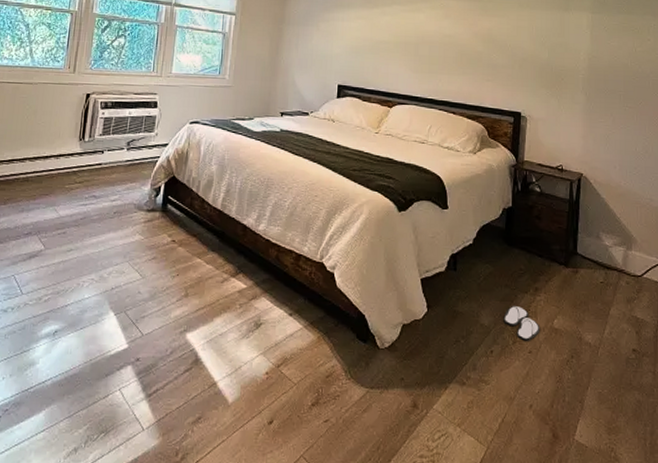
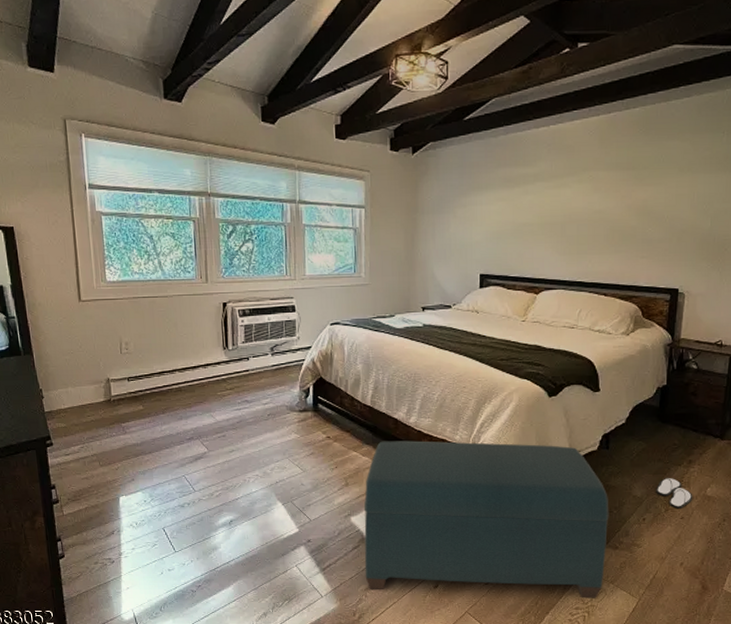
bench: none [194,248,457,445] -> present [363,440,609,598]

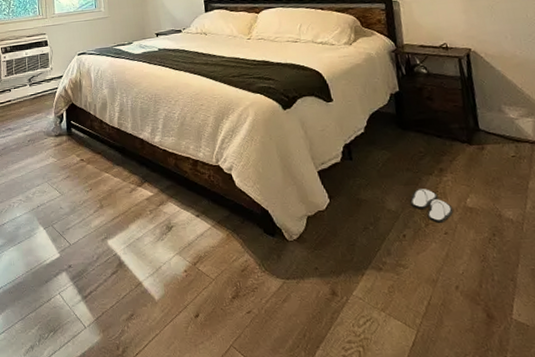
bench: present [363,440,609,598] -> none [118,158,374,330]

